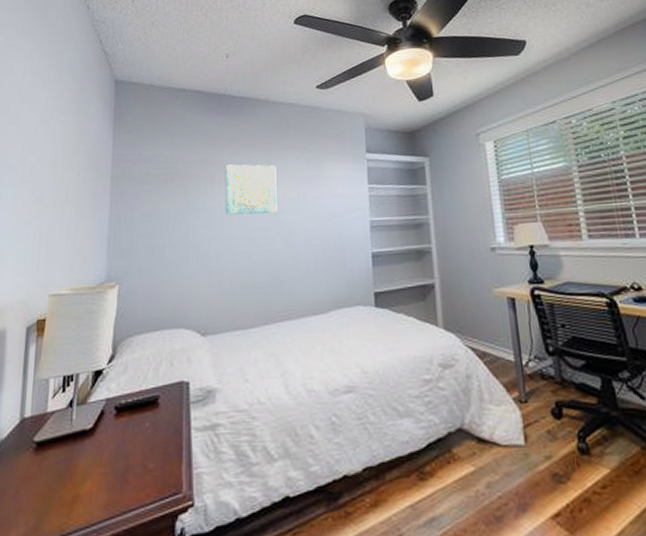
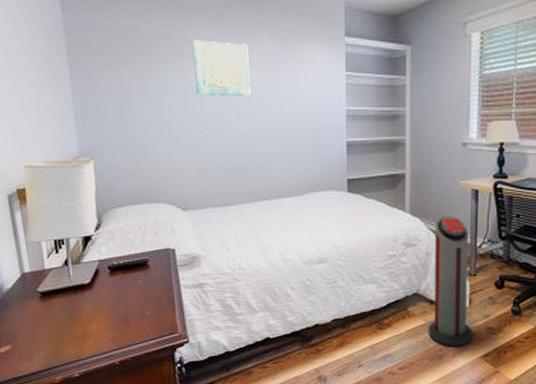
air purifier: none [472,329,536,503] -> present [428,215,473,347]

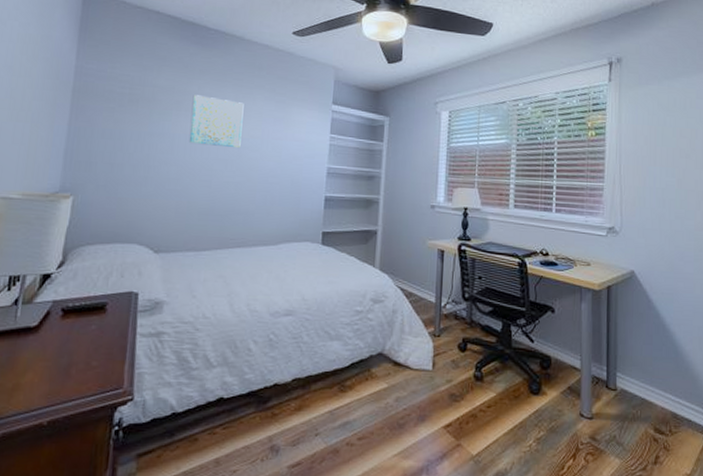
air purifier: present [428,215,473,347] -> none [390,273,435,415]

